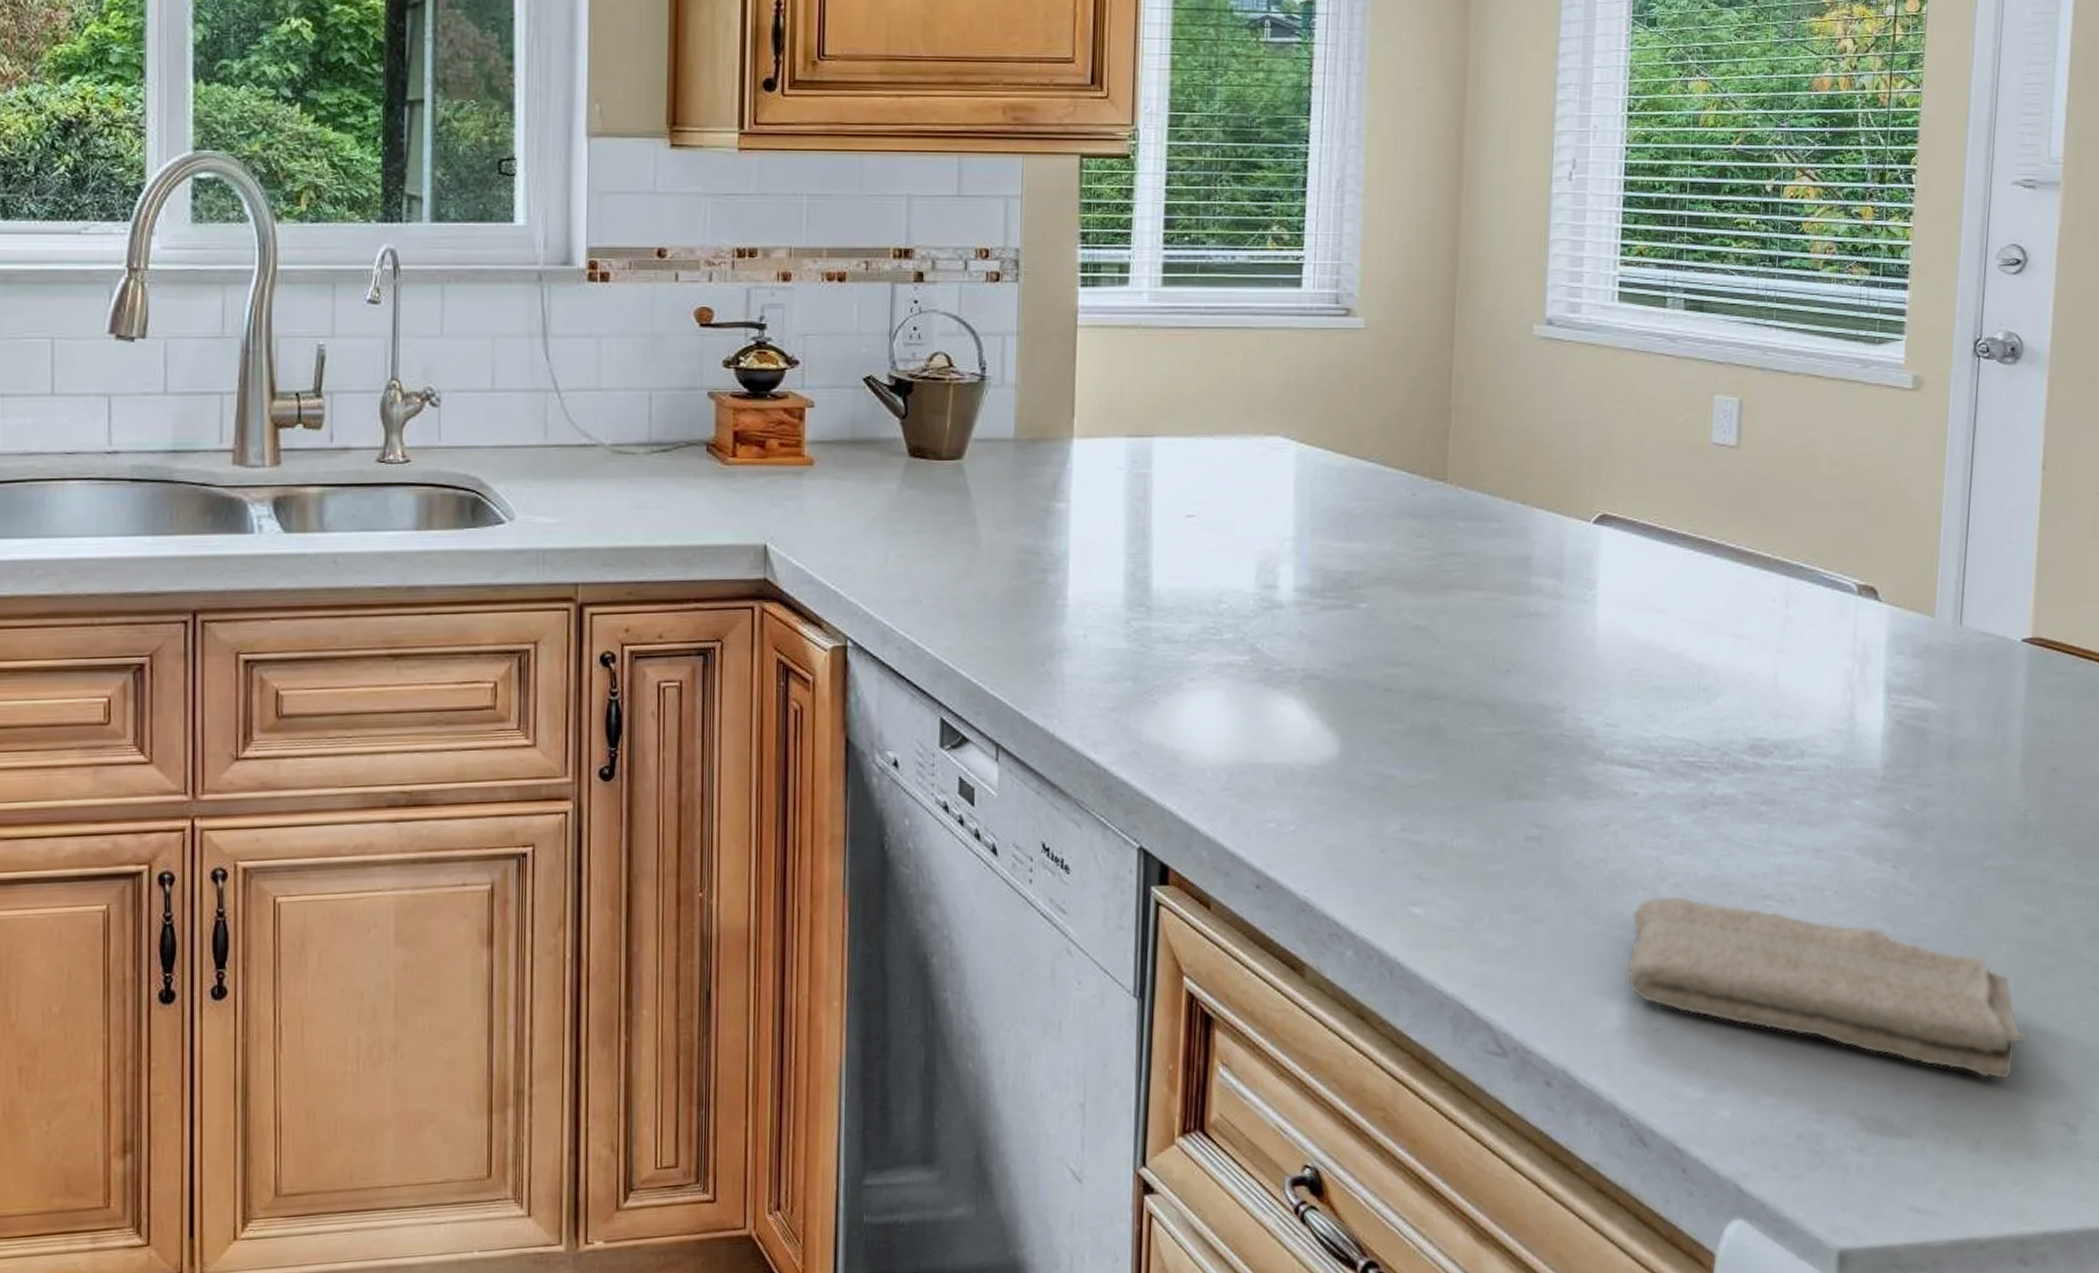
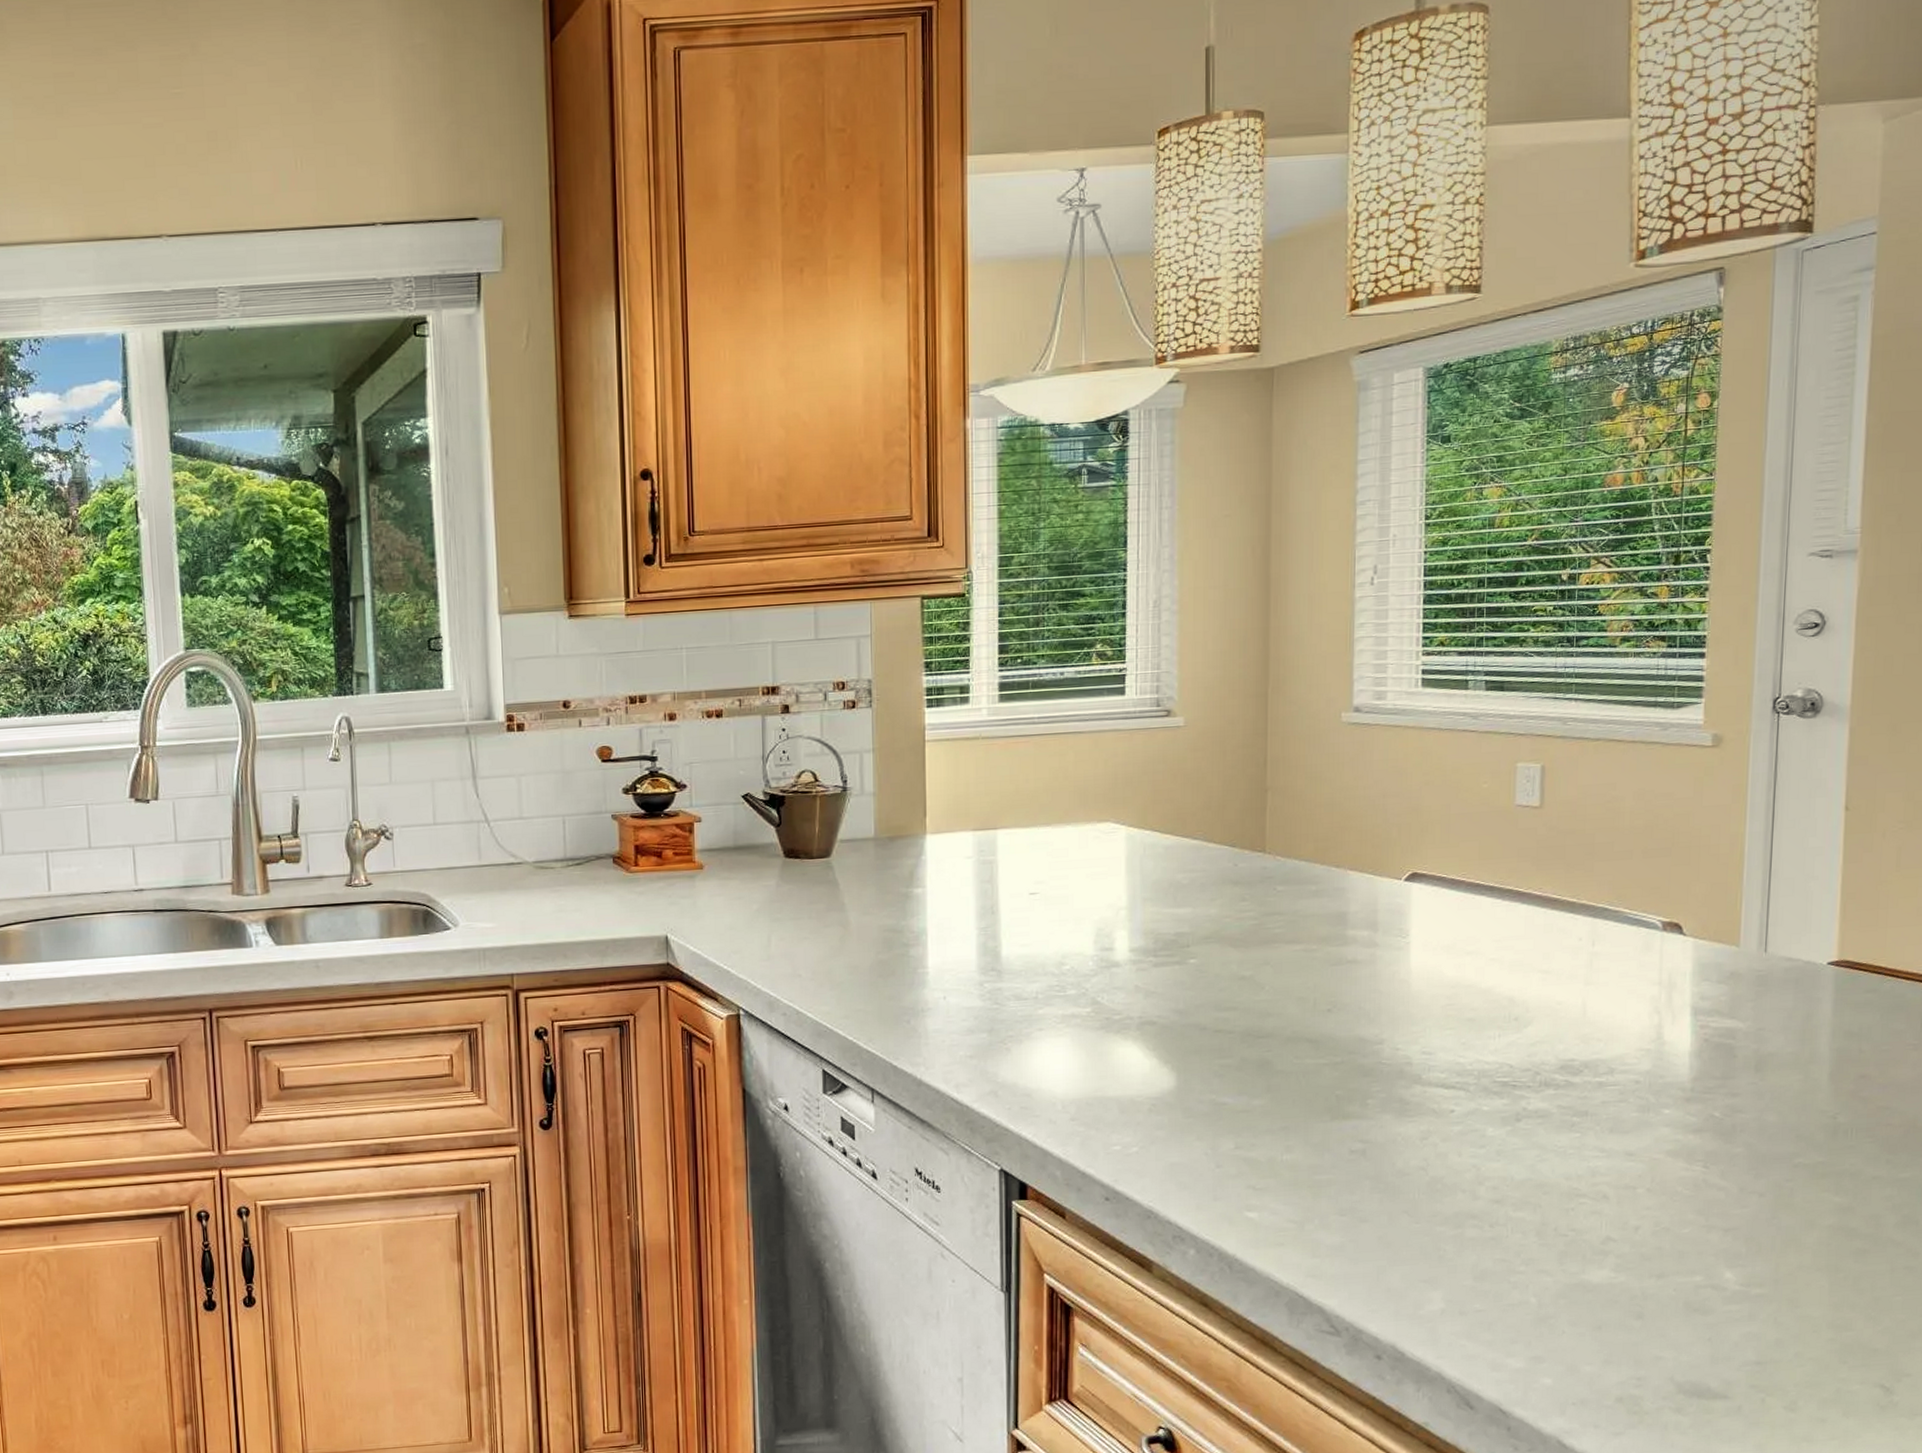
washcloth: present [1626,895,2028,1080] -> none [1449,1197,1842,1349]

